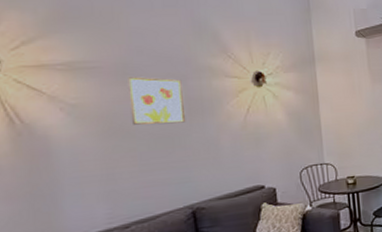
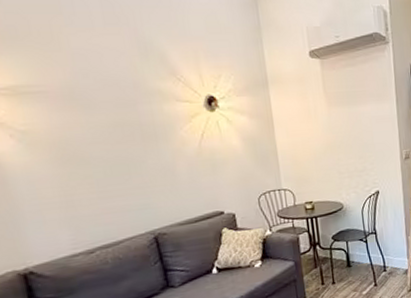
wall art: present [128,76,186,125] -> none [76,101,141,152]

